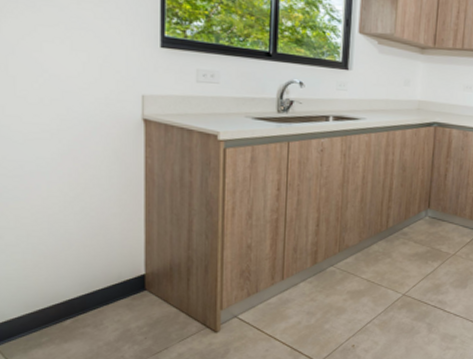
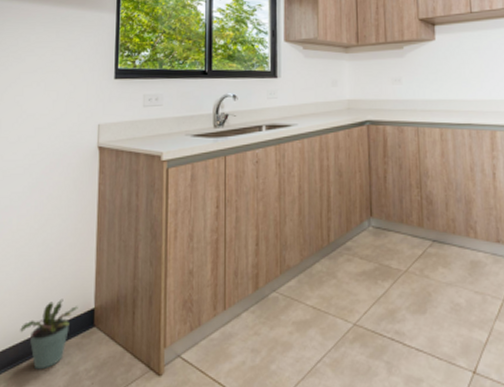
potted plant: none [60,264,127,327] -> present [20,298,78,370]

